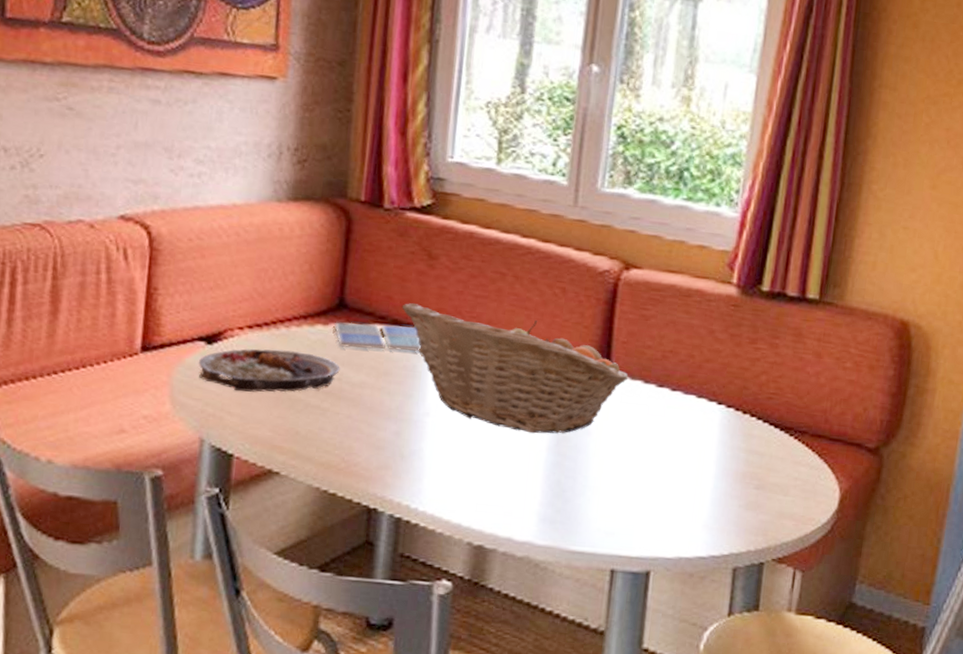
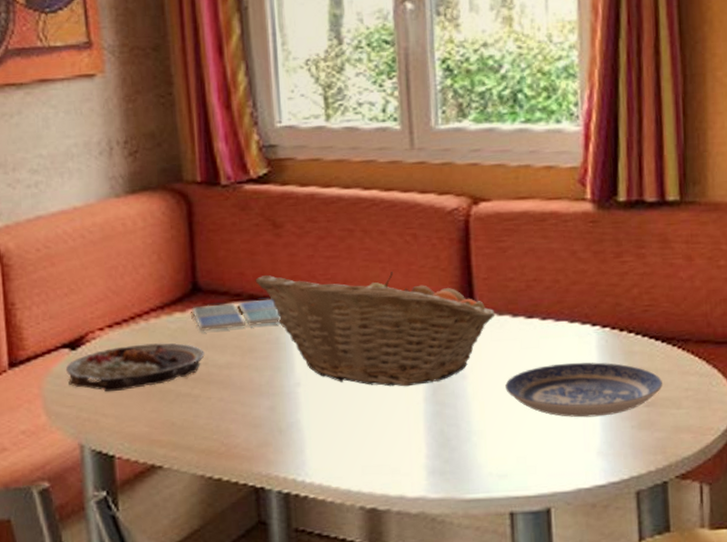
plate: none [626,434,775,492] -> present [505,362,662,418]

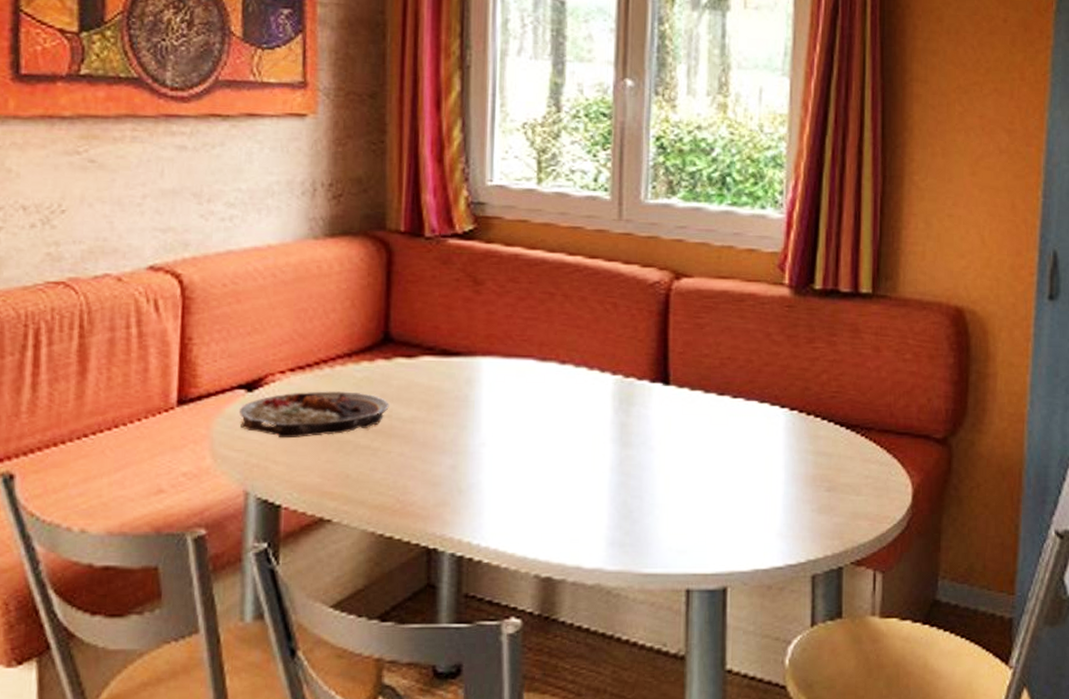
drink coaster: present [192,300,282,332] -> none [381,356,473,383]
fruit basket: present [255,272,497,387] -> none [449,331,689,455]
plate: present [505,362,662,418] -> none [692,442,844,498]

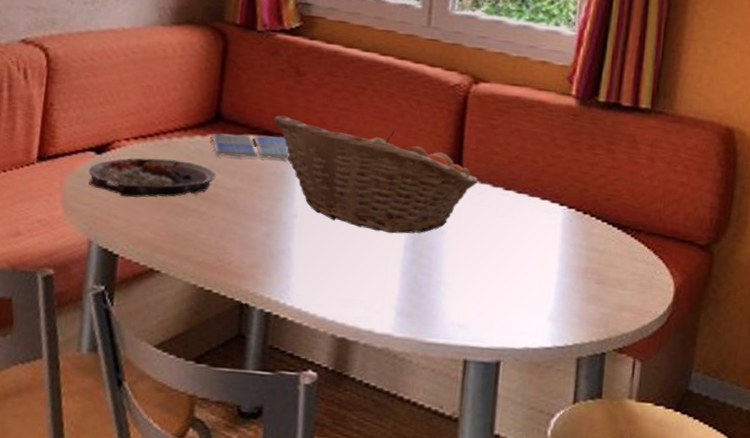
drink coaster: none [381,356,473,383] -> present [211,133,290,160]
fruit basket: none [449,331,689,455] -> present [272,115,479,234]

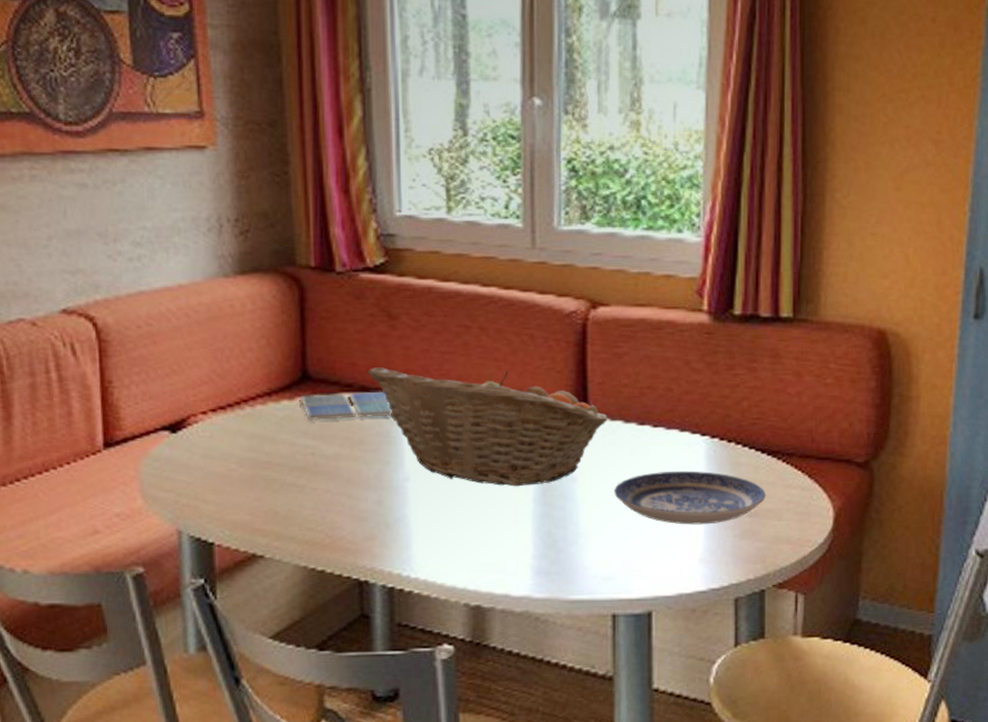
plate: present [89,157,216,198] -> none [166,430,312,478]
plate: none [477,233,614,287] -> present [614,470,766,525]

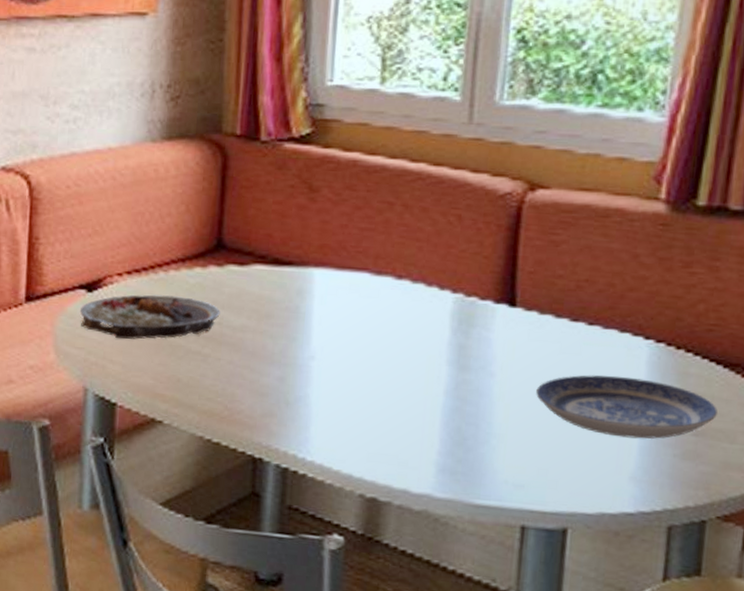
plate: none [166,430,312,478] -> present [80,294,220,340]
drink coaster: present [300,392,393,421] -> none [213,263,305,292]
fruit basket: present [367,367,609,487] -> none [282,240,538,377]

